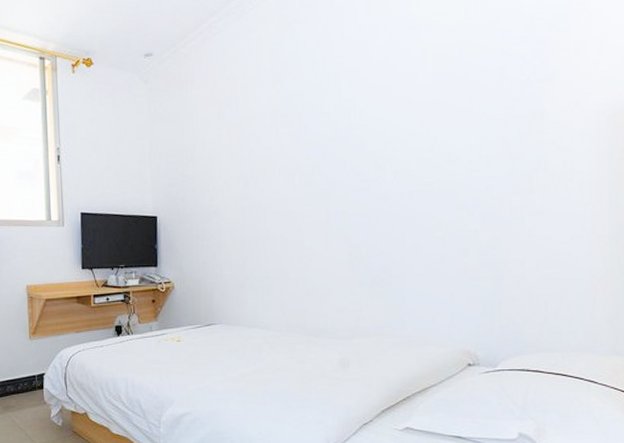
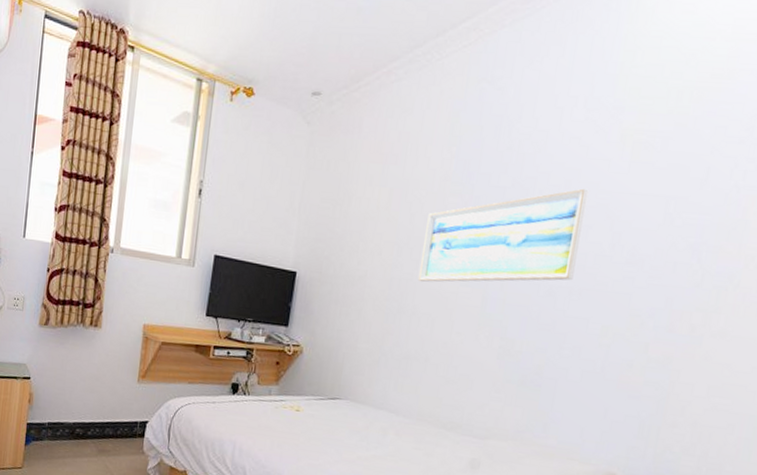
wall art: none [265,102,403,207] -> present [418,188,589,282]

